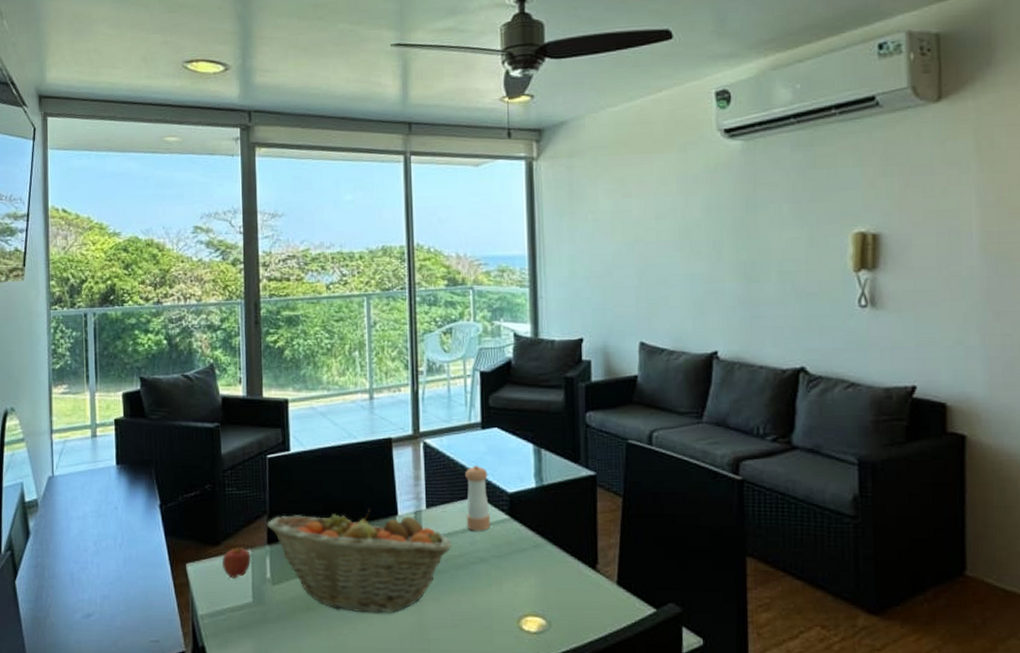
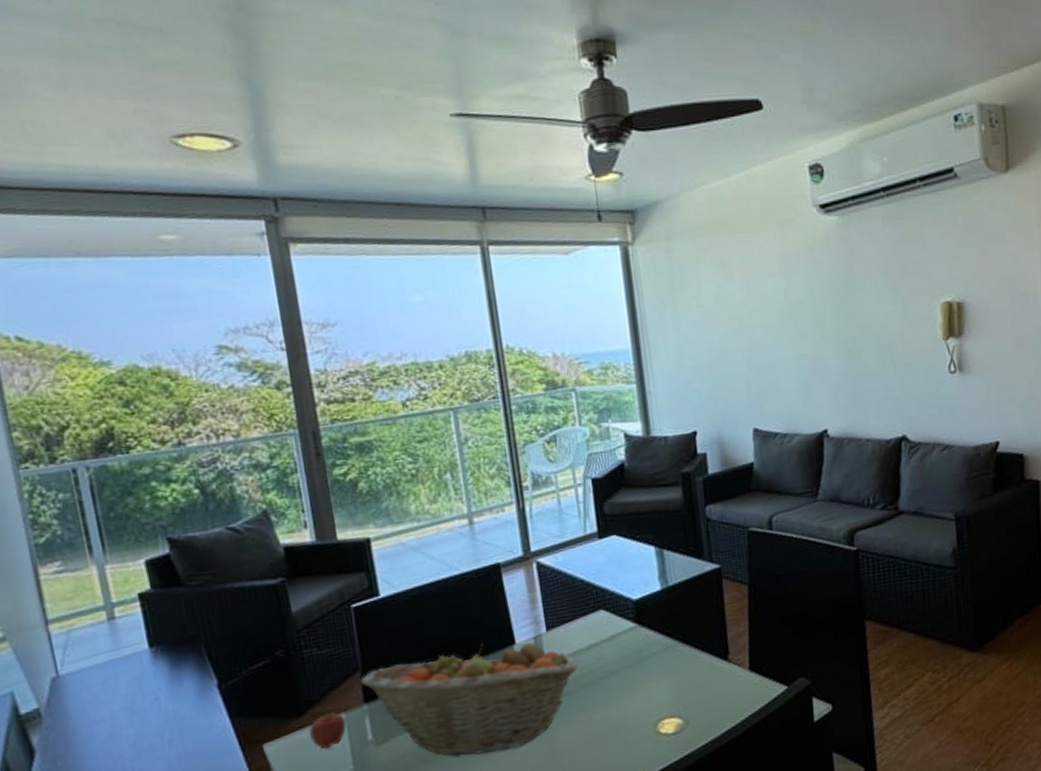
pepper shaker: present [464,465,491,531] -> none [585,577,618,646]

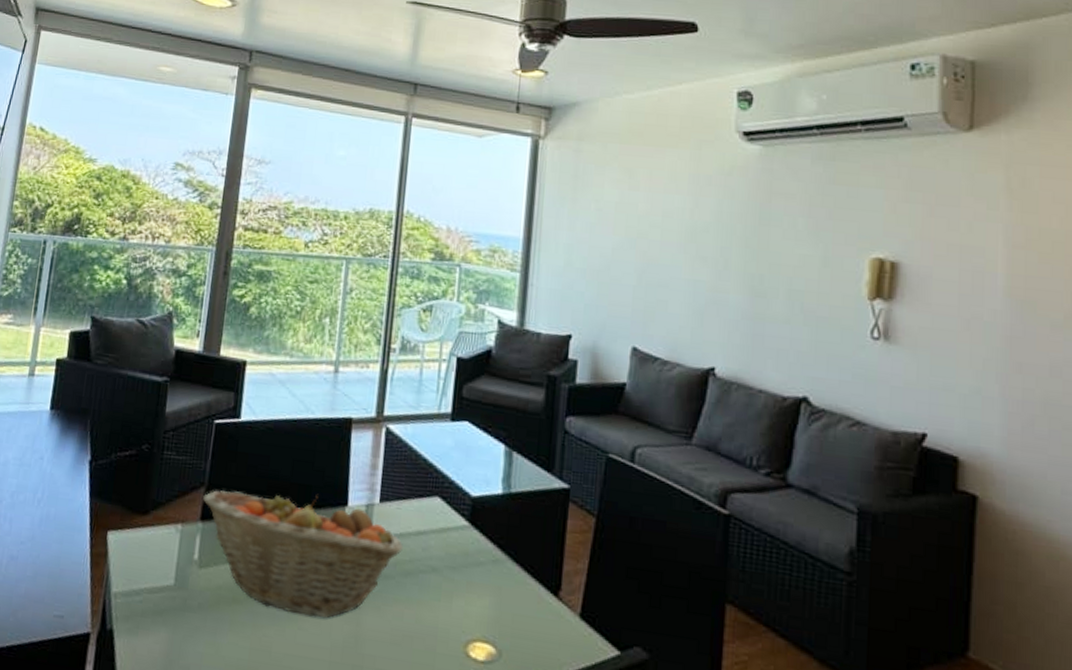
apple: present [309,712,347,749] -> none [147,519,181,555]

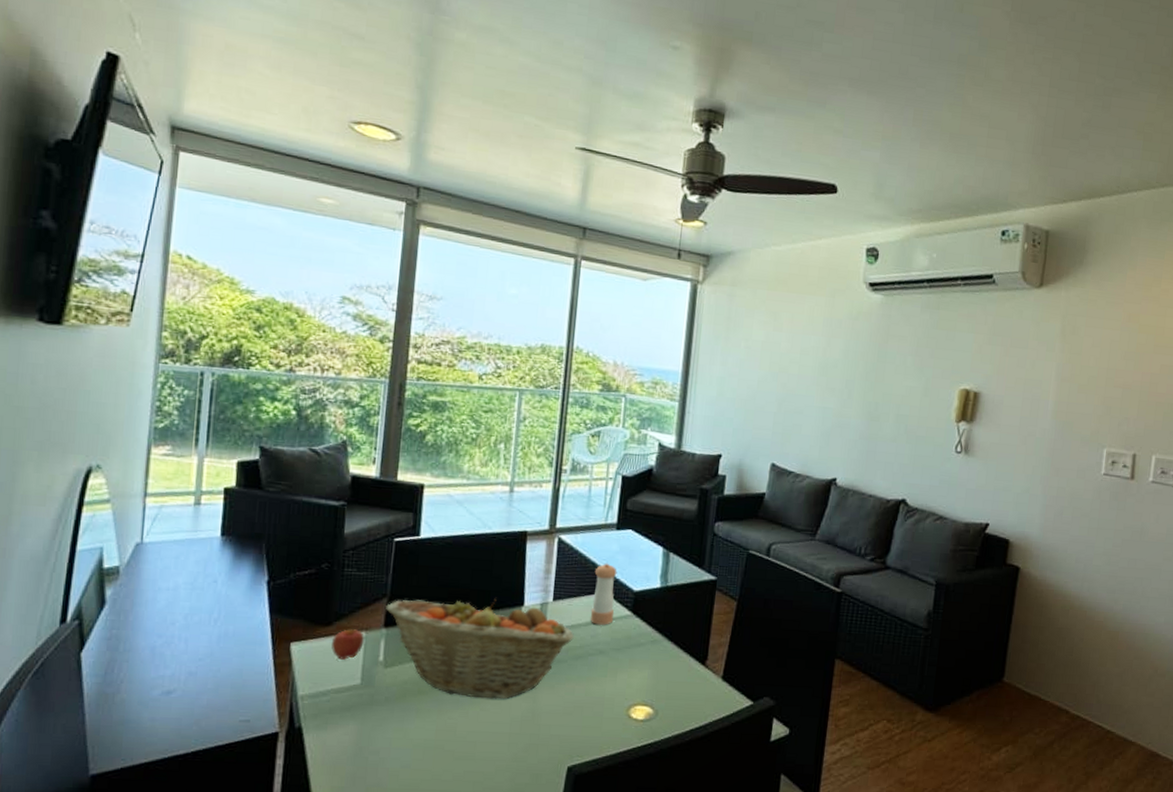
apple: none [147,519,181,555] -> present [331,628,366,660]
pepper shaker: none [421,460,452,537] -> present [590,563,617,625]

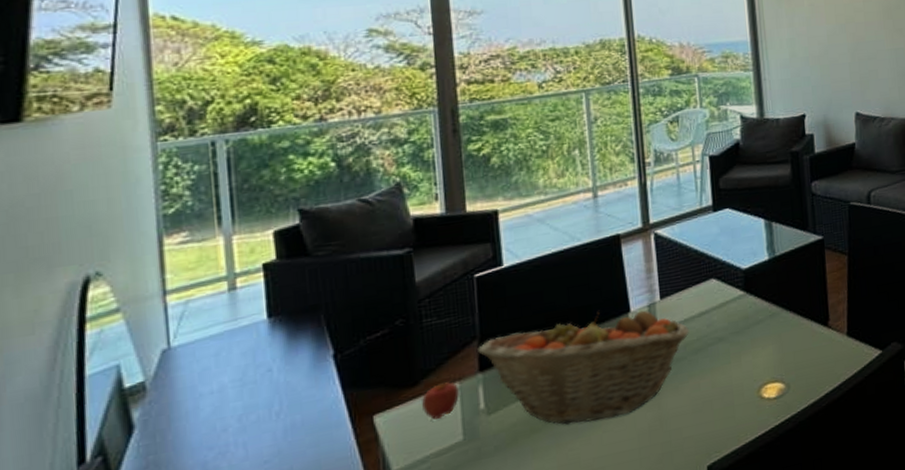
pepper shaker: present [590,563,617,625] -> none [698,247,728,313]

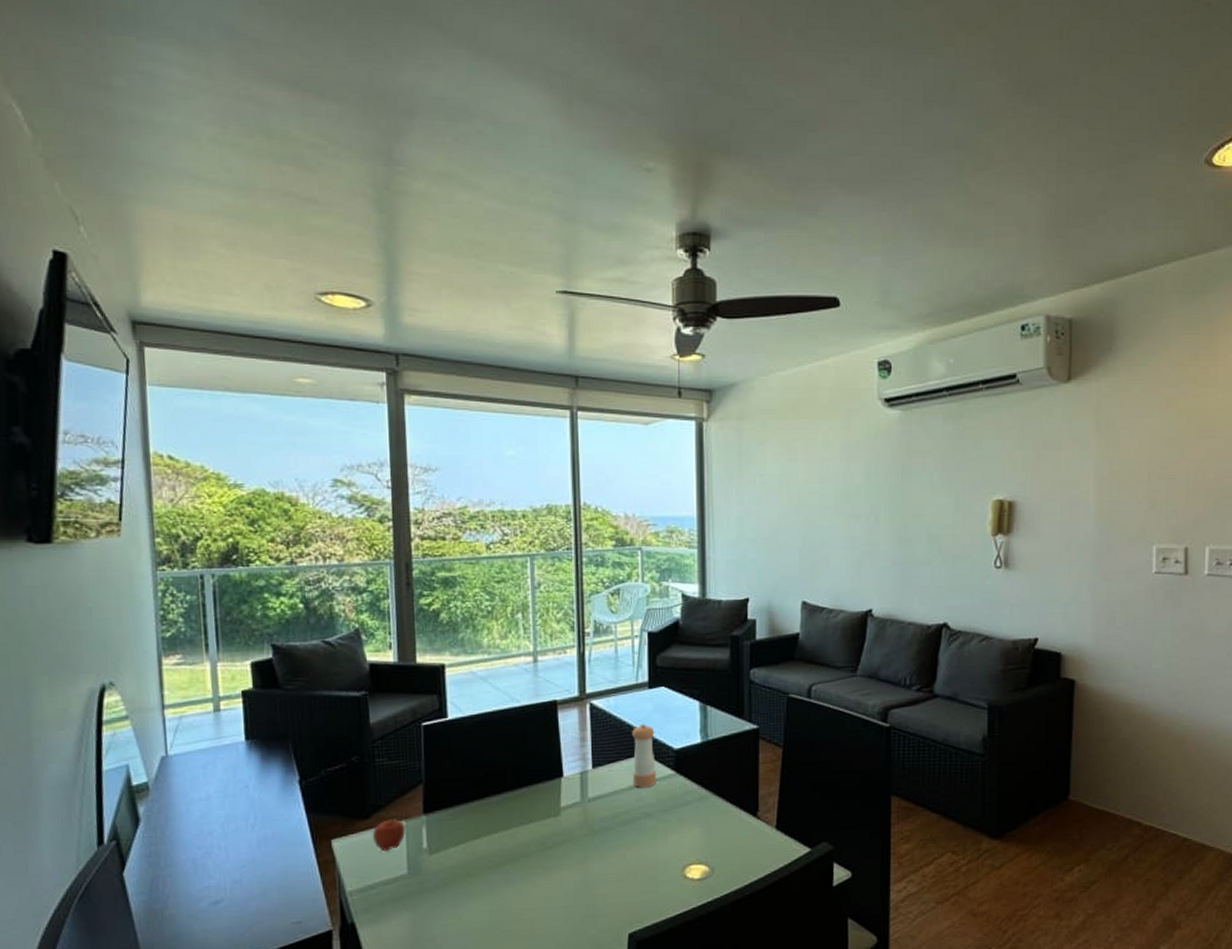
fruit basket: present [478,310,691,425] -> none [423,771,620,876]
pepper shaker: none [698,247,728,313] -> present [631,723,657,788]

